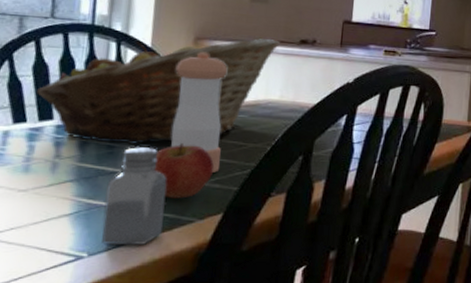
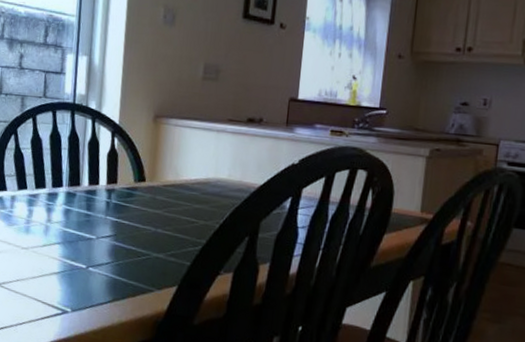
fruit basket: present [37,38,280,144] -> none [34,116,229,215]
saltshaker: present [102,147,167,246] -> none [81,217,132,307]
apple: present [153,142,214,199] -> none [121,215,170,268]
pepper shaker: present [171,51,228,173] -> none [134,129,182,247]

